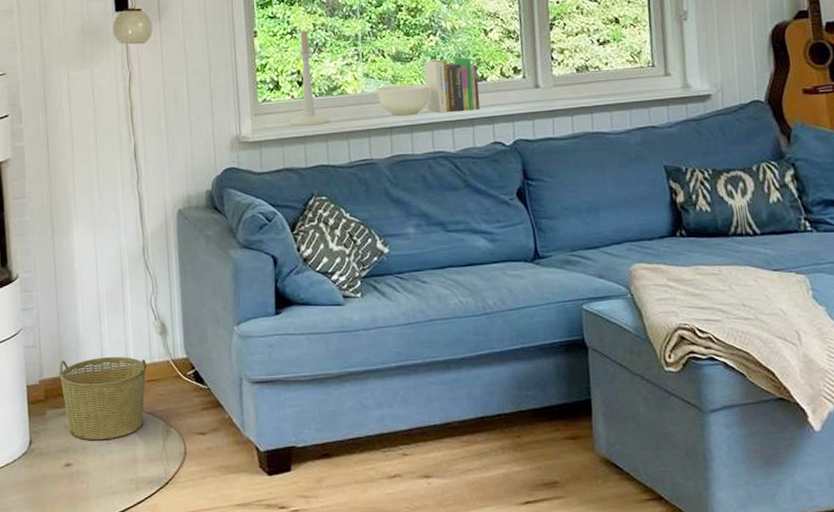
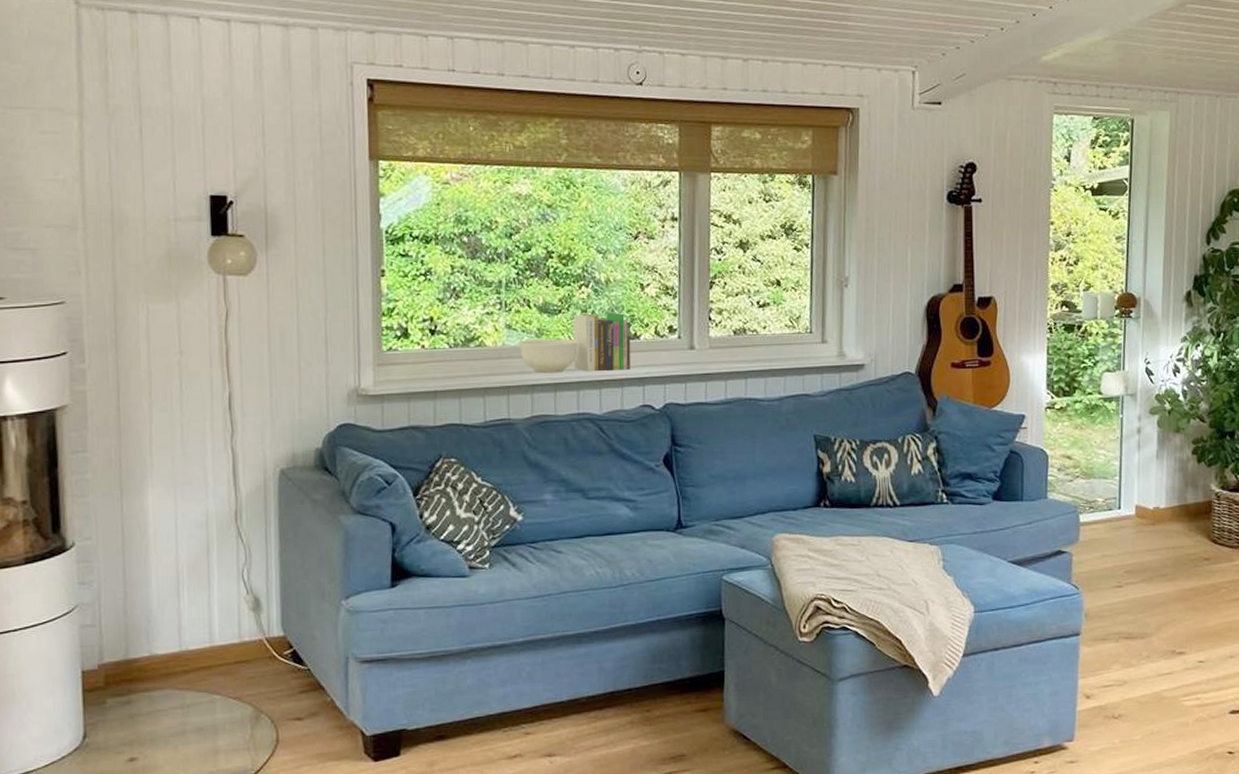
basket: present [59,356,147,441] -> none [124,635,235,732]
candlestick: present [289,29,331,127] -> none [417,271,465,380]

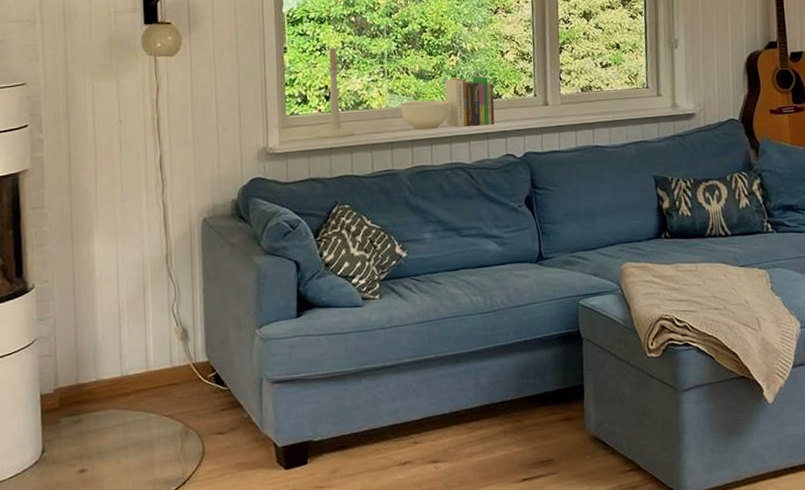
candlestick: none [417,271,465,380] -> present [316,47,356,139]

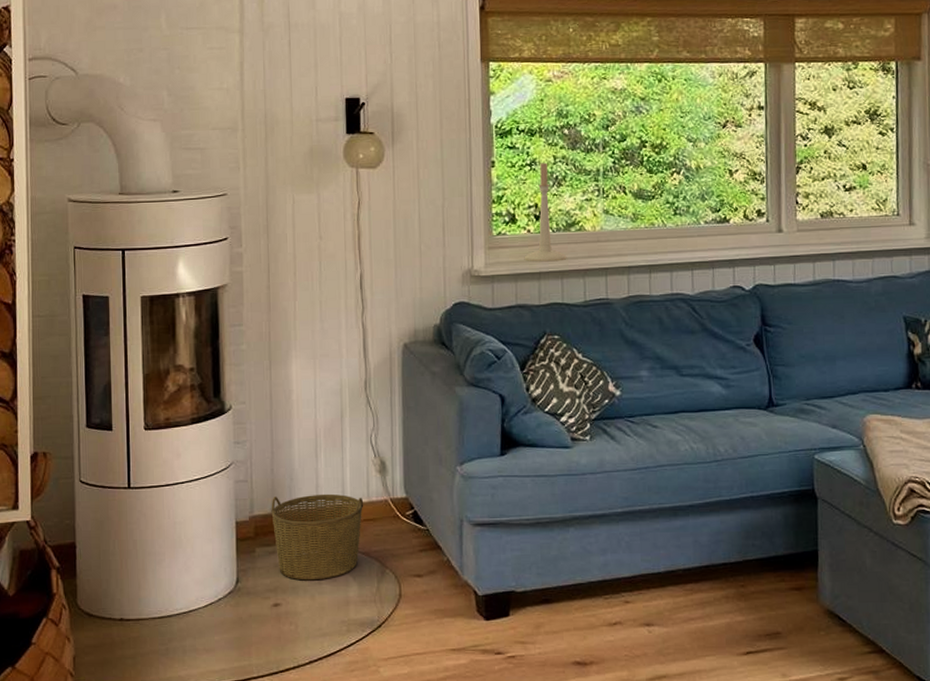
basket: none [75,362,167,446] -> present [271,493,364,581]
bowl: present [400,100,450,131] -> none [616,223,672,256]
books: present [444,75,495,128] -> none [665,196,722,255]

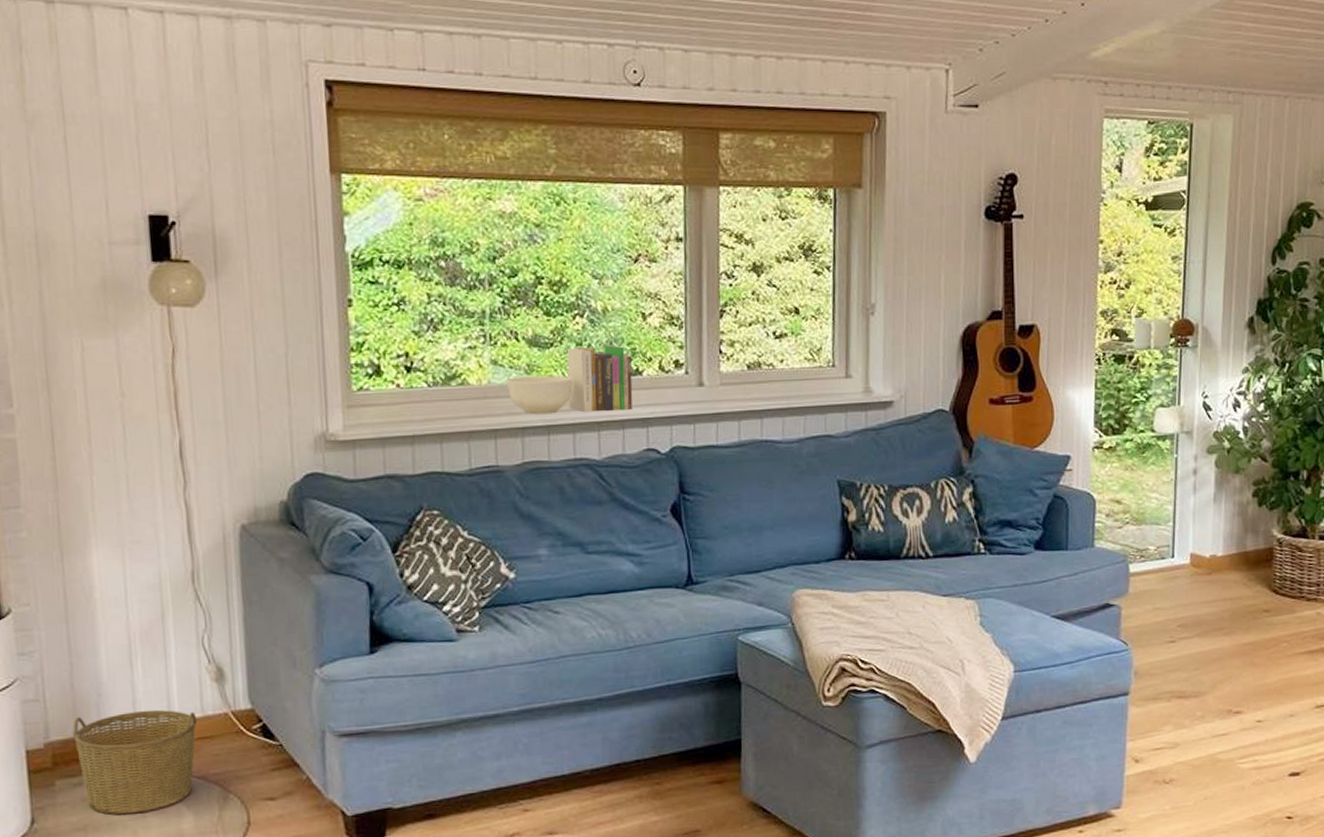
candlestick: present [524,161,567,262] -> none [393,300,447,424]
bowl: none [616,223,672,256] -> present [507,375,574,415]
books: none [665,196,722,255] -> present [566,344,633,413]

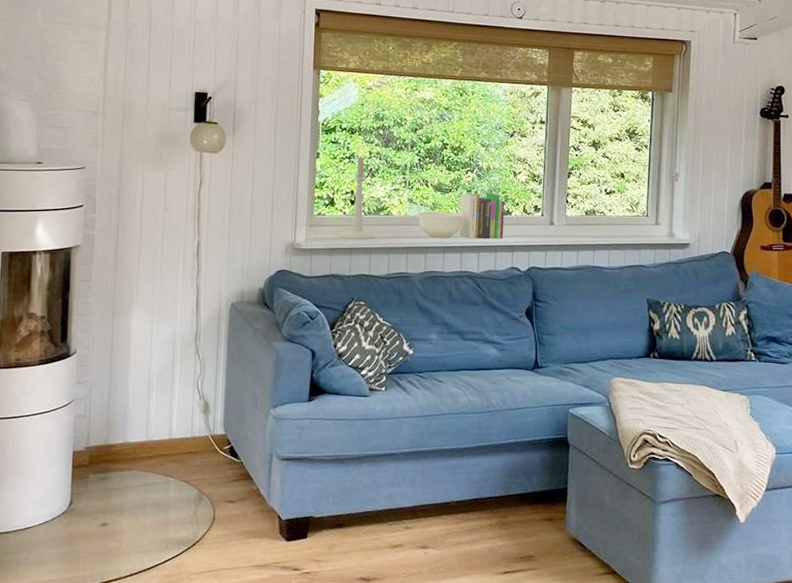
basket: present [73,709,197,815] -> none [105,429,188,504]
candlestick: none [393,300,447,424] -> present [339,156,375,240]

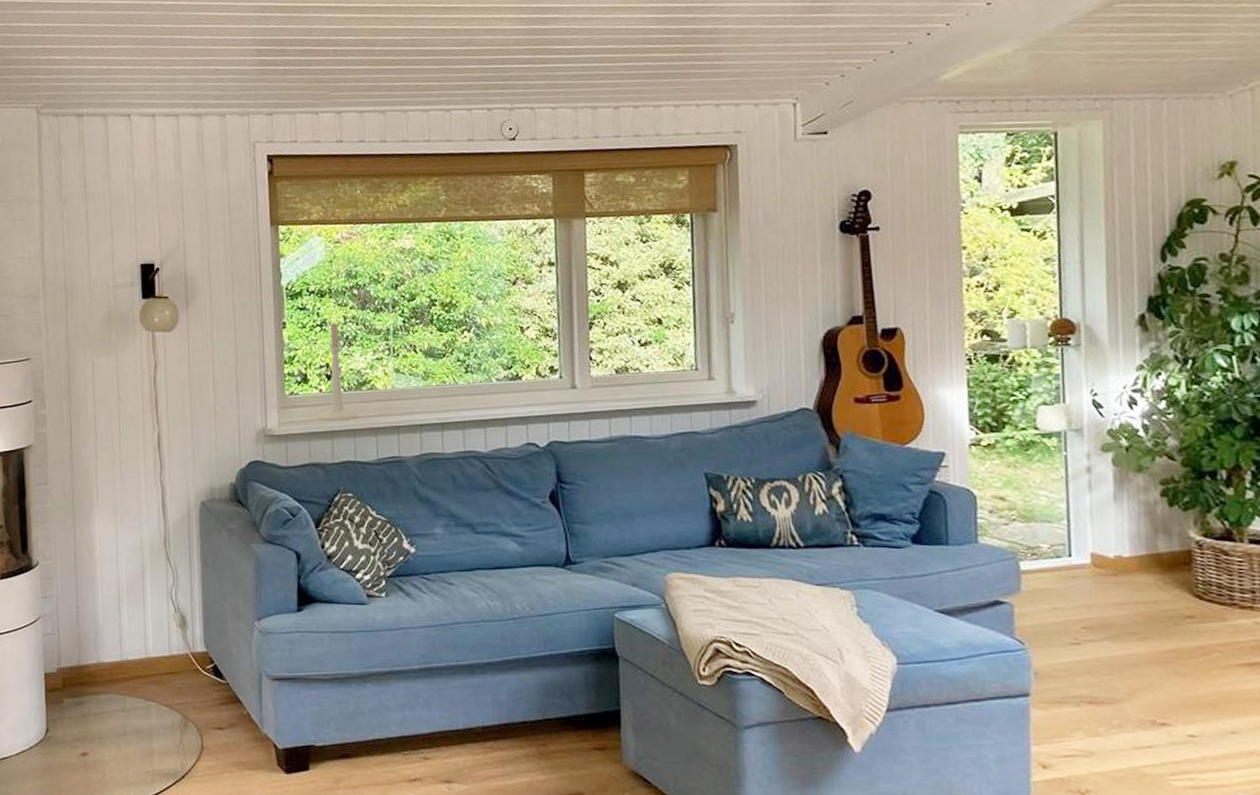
bowl: present [418,211,464,239] -> none [408,381,463,414]
books: present [458,192,504,240] -> none [456,353,514,412]

